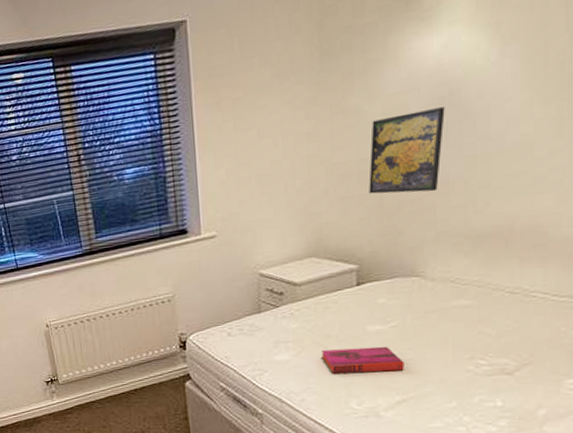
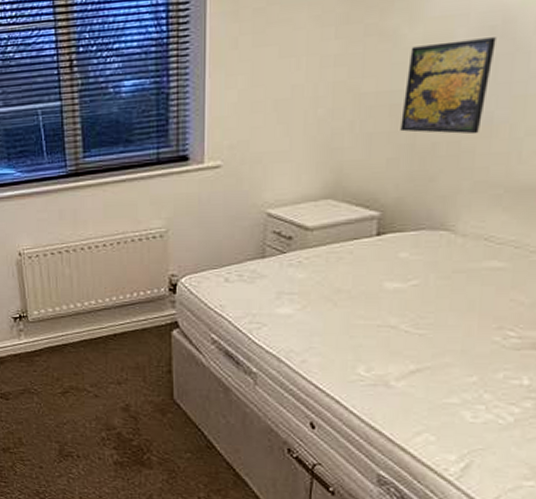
hardback book: present [321,346,404,374] -> none [328,307,423,337]

